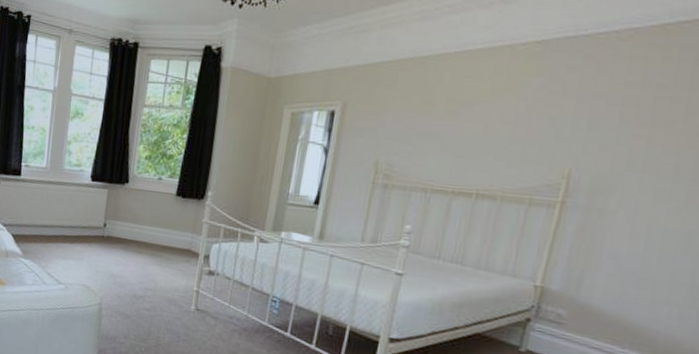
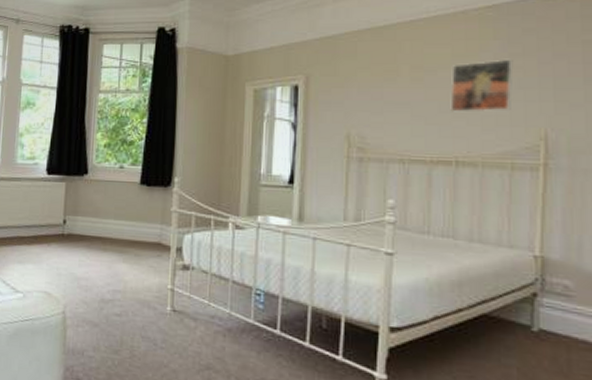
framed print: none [479,96,552,149] -> present [450,59,514,112]

